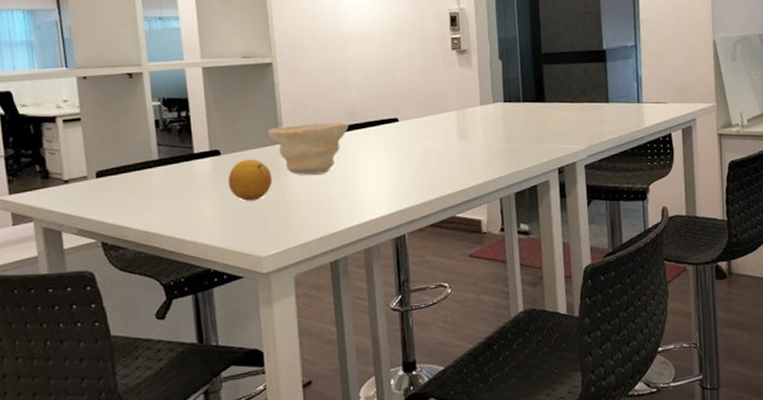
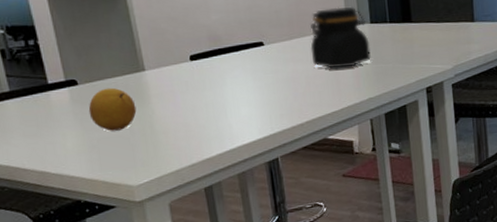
bowl: present [268,121,348,175] -> none [126,47,212,103]
jar: none [443,85,503,146] -> present [310,6,371,69]

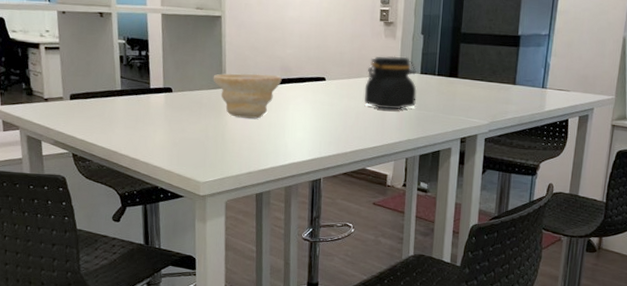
fruit: present [88,87,137,131] -> none [176,98,214,135]
bowl: none [126,47,212,103] -> present [213,73,282,119]

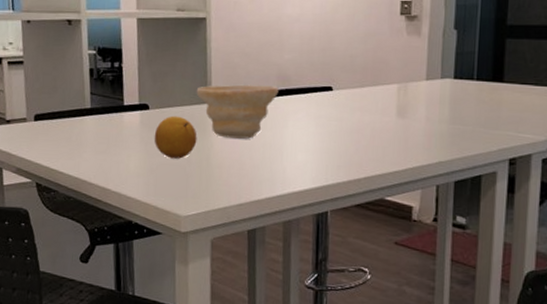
fruit: none [176,98,214,135] -> present [154,115,197,159]
jar: present [364,56,417,110] -> none [381,57,449,125]

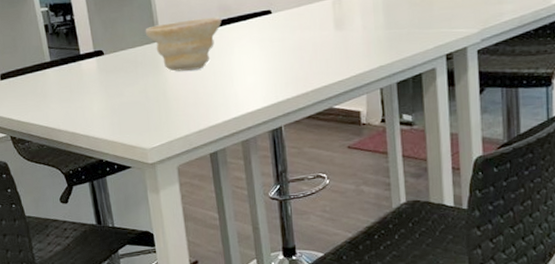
fruit: present [154,115,197,159] -> none [112,57,152,97]

